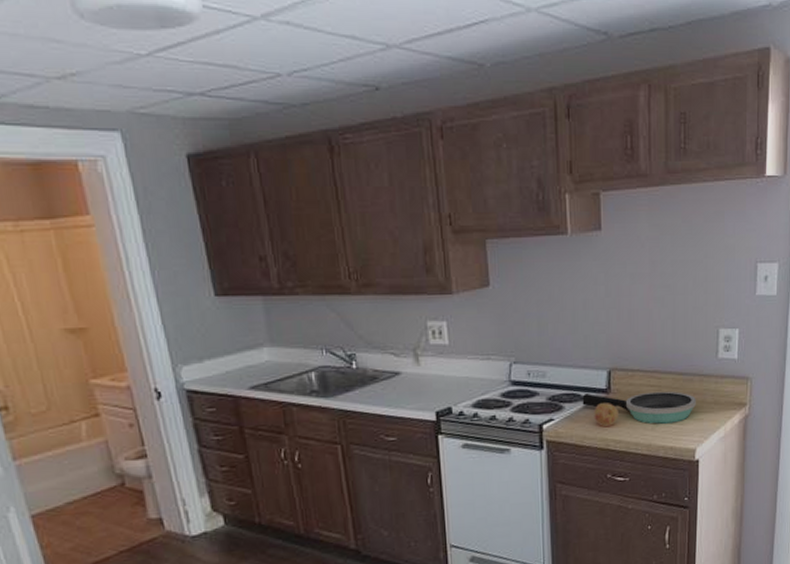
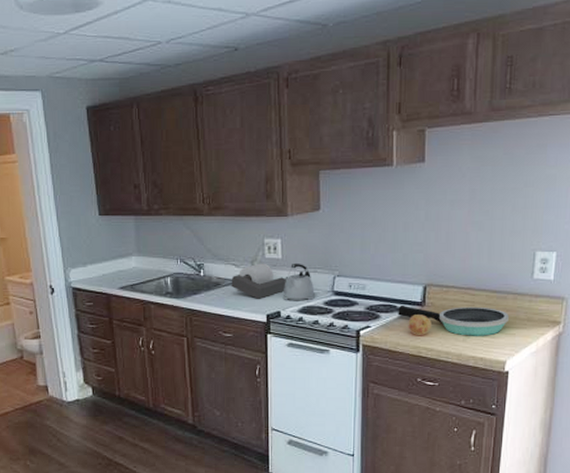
paper towel holder: none [390,350,456,394] -> present [231,263,286,299]
kettle: none [453,349,490,394] -> present [282,263,315,300]

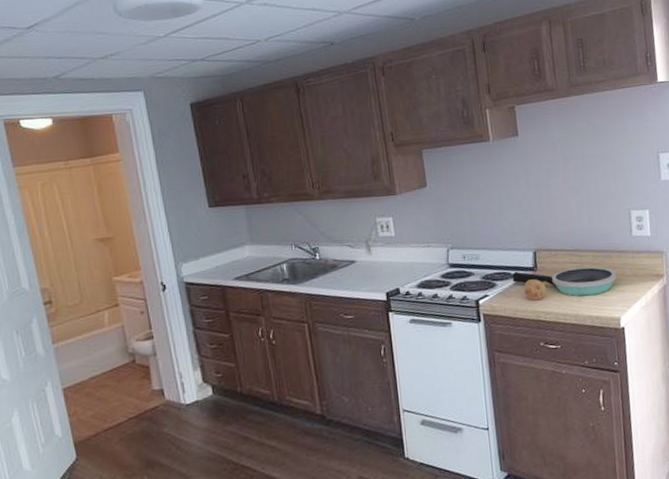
paper towel holder: present [231,263,286,299] -> none [347,241,402,278]
kettle: present [282,263,315,300] -> none [399,239,431,277]

